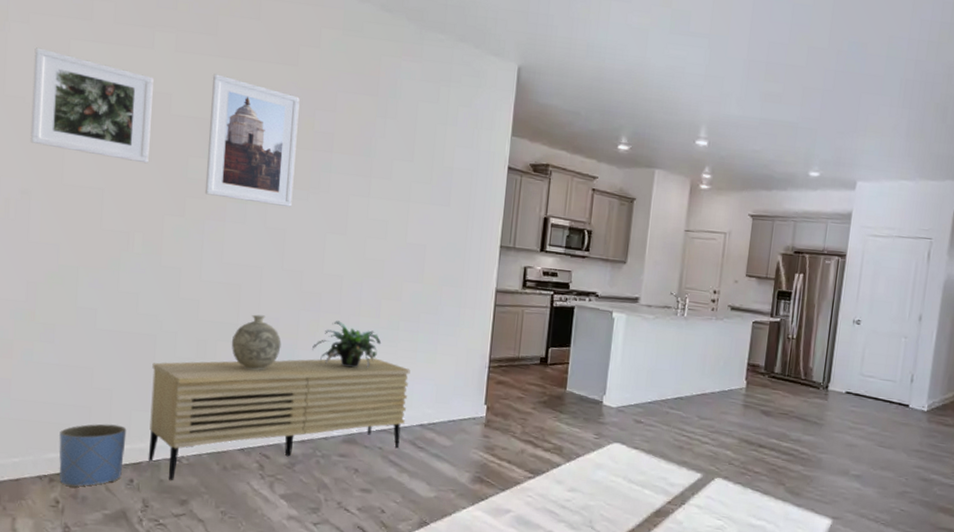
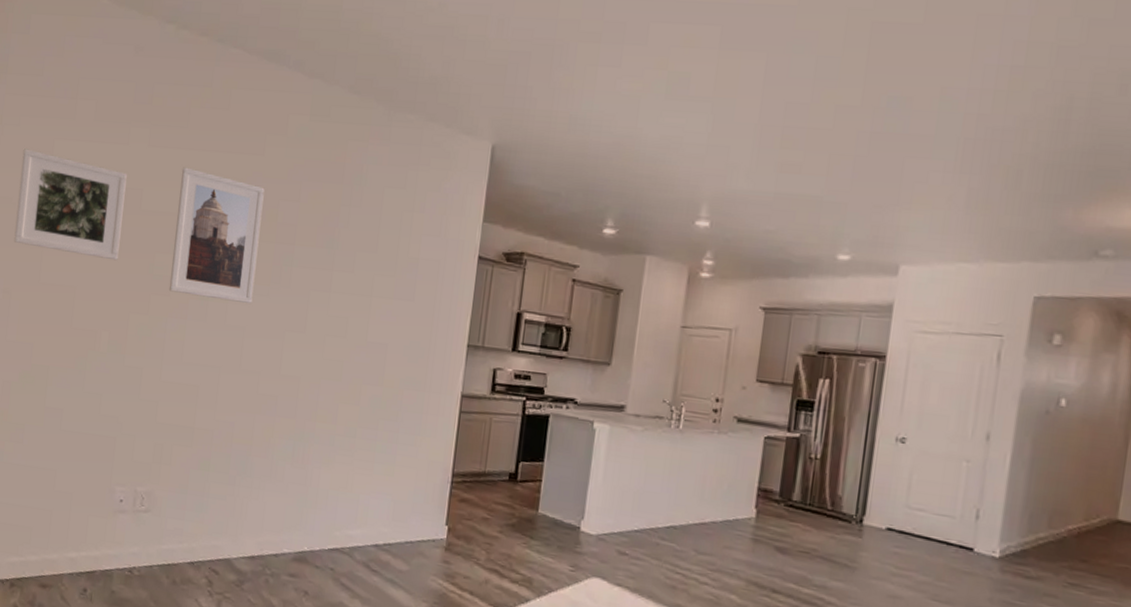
planter: present [59,424,127,488] -> none [19,528,84,594]
sideboard: present [147,358,410,481] -> none [101,466,367,593]
decorative vase: present [231,314,282,371] -> none [186,417,236,478]
potted plant: present [312,320,382,369] -> none [266,426,337,480]

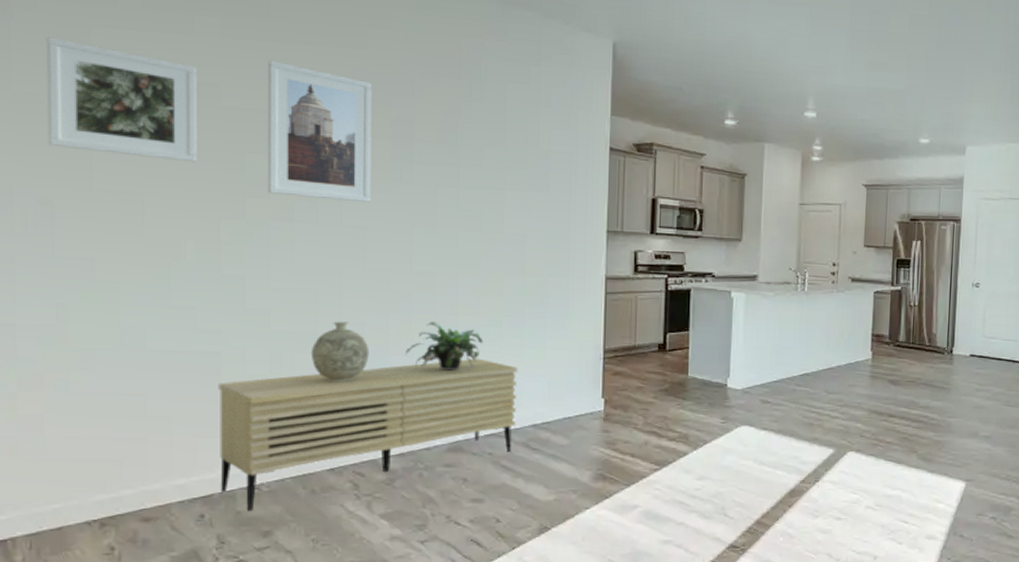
sideboard: none [101,466,367,593] -> present [218,358,518,512]
decorative vase: none [186,417,236,478] -> present [310,321,369,383]
potted plant: none [266,426,337,480] -> present [406,321,484,371]

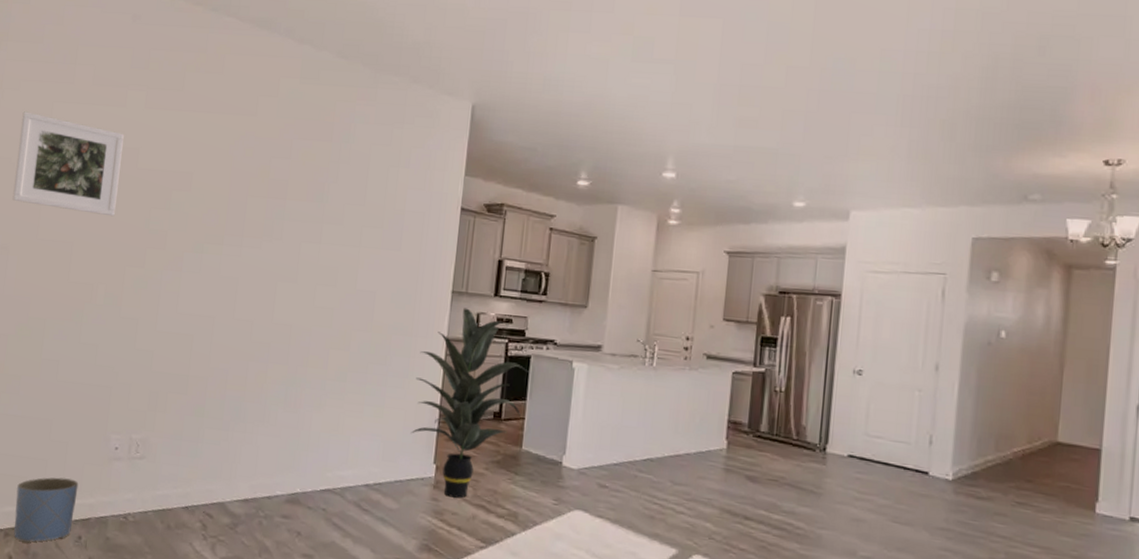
planter: none [109,456,192,530] -> present [14,477,79,543]
sideboard: present [218,358,518,512] -> none [96,411,357,539]
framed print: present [267,60,372,202] -> none [164,127,257,255]
decorative vase: present [310,321,369,383] -> none [181,365,230,424]
potted plant: present [406,321,484,371] -> none [259,372,329,423]
indoor plant: none [575,246,691,427] -> present [410,308,530,498]

